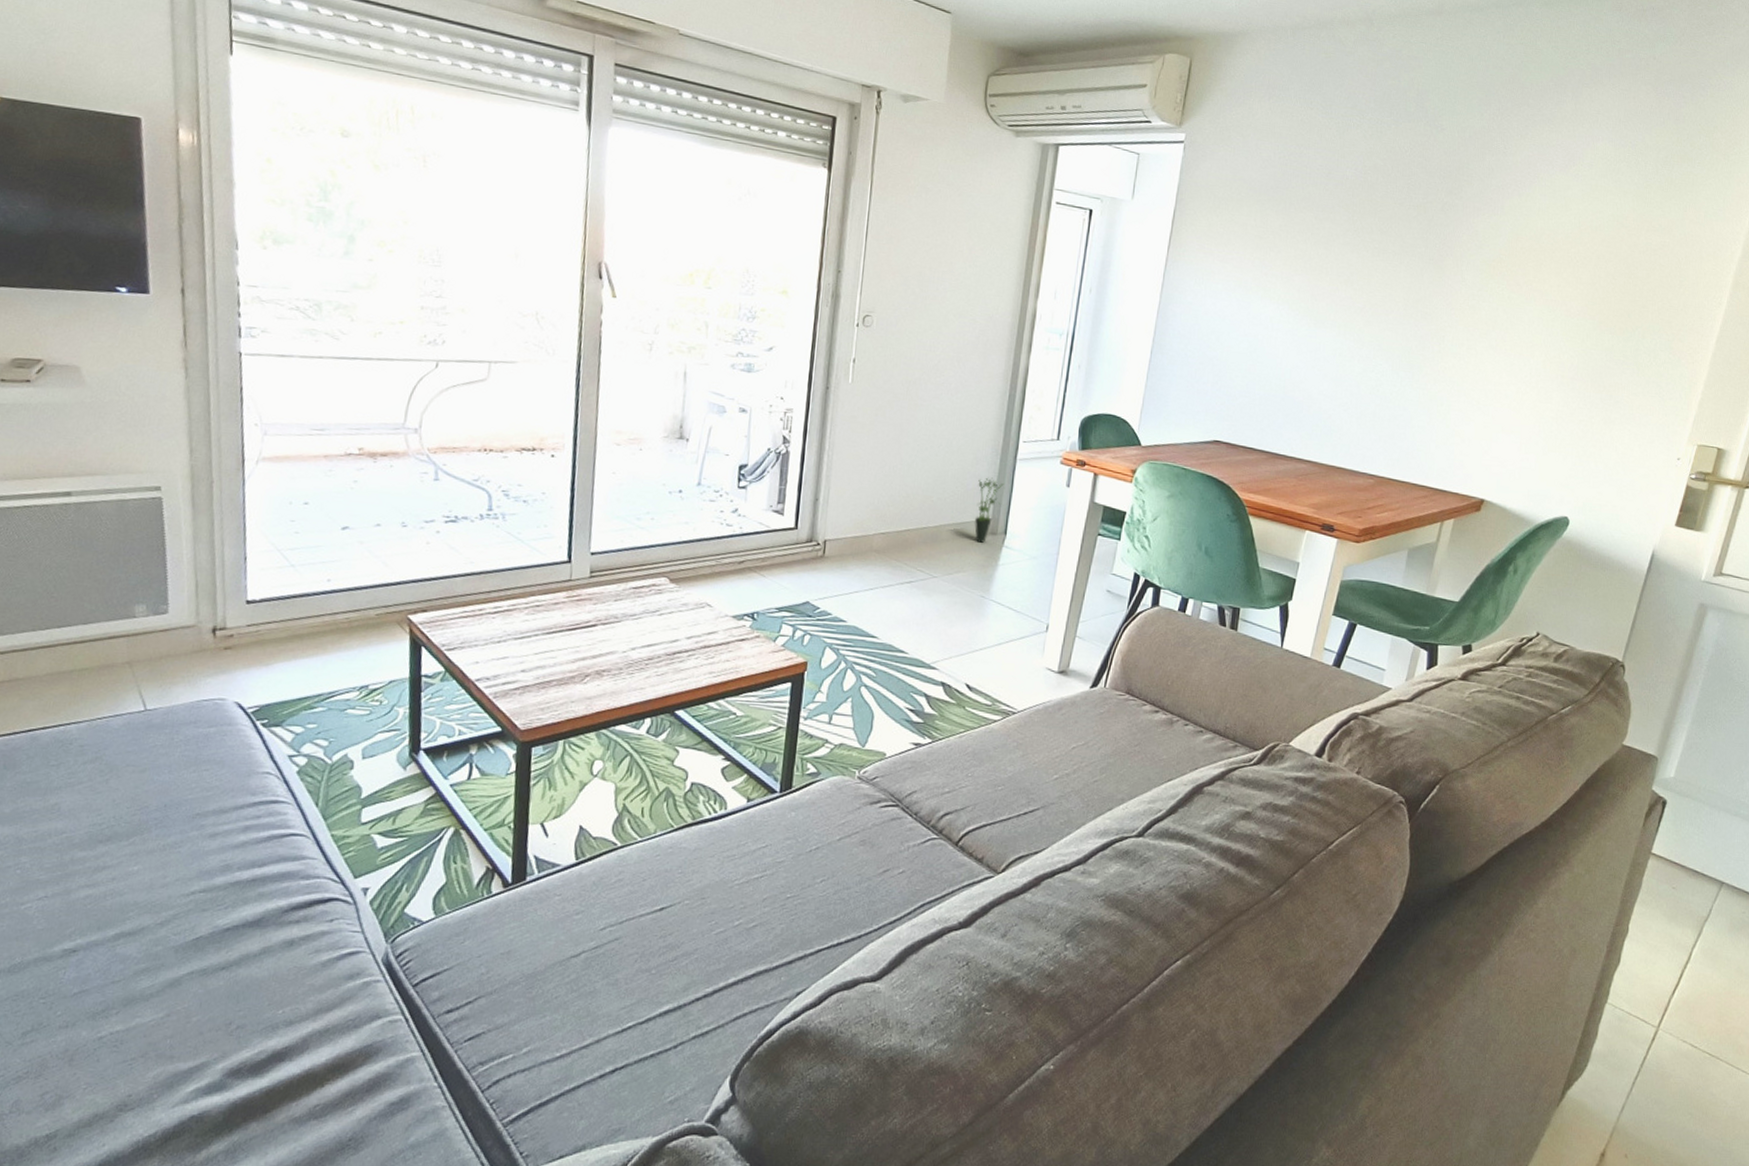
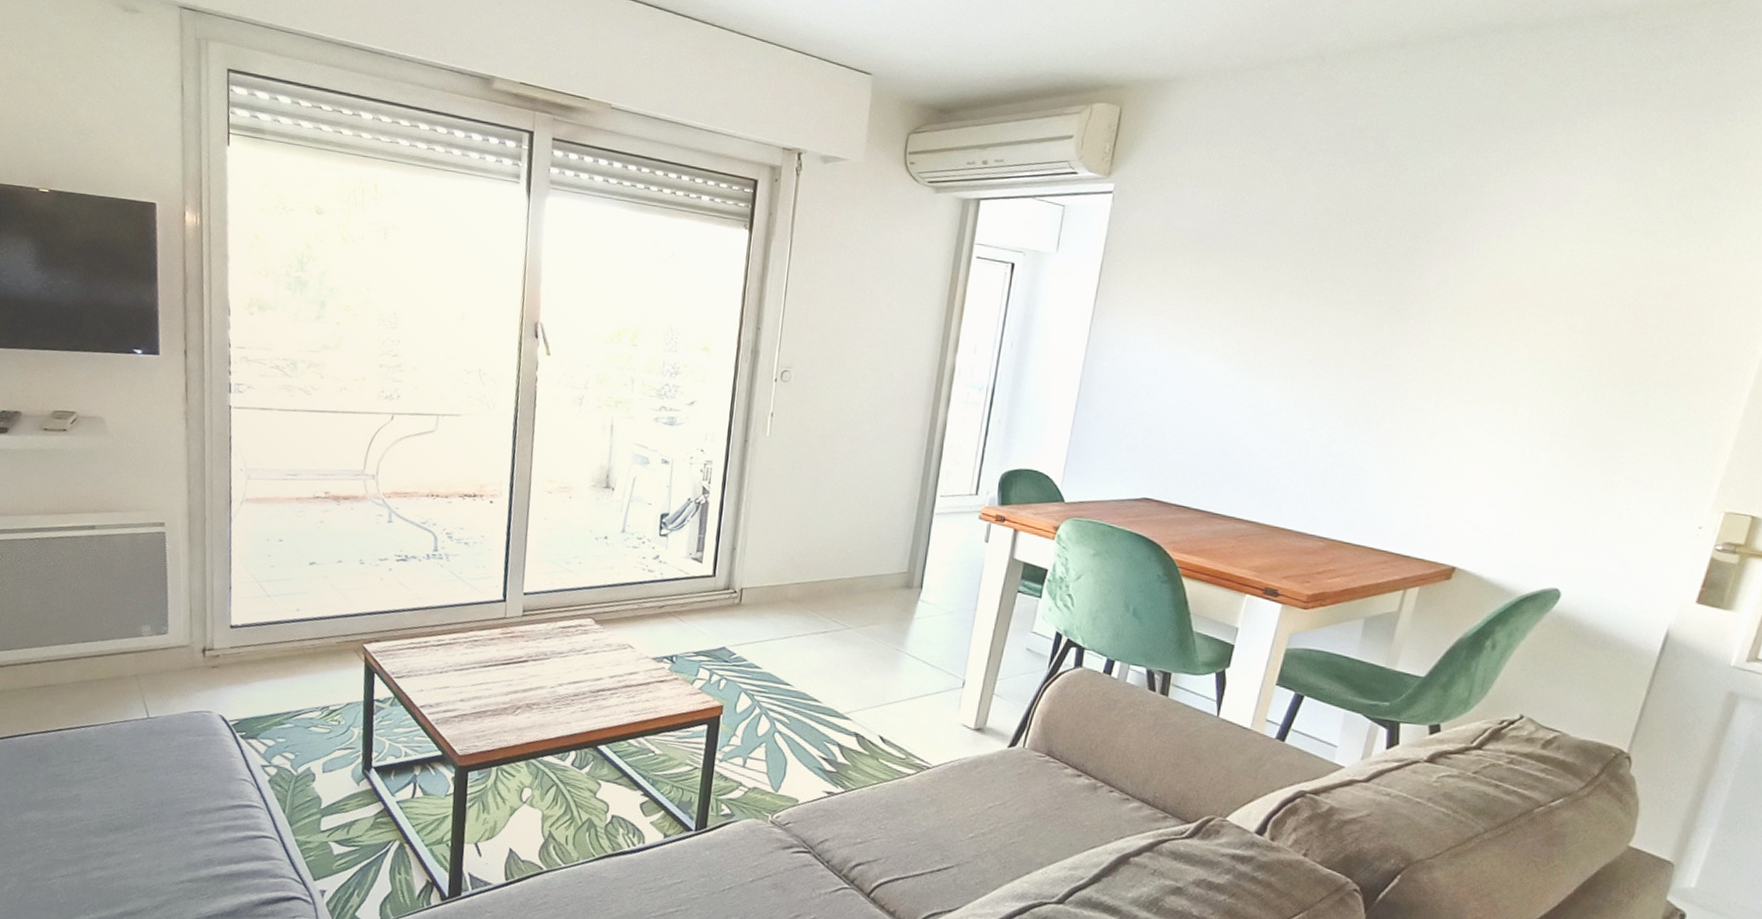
potted plant: present [974,477,1004,543] -> none [890,531,920,596]

